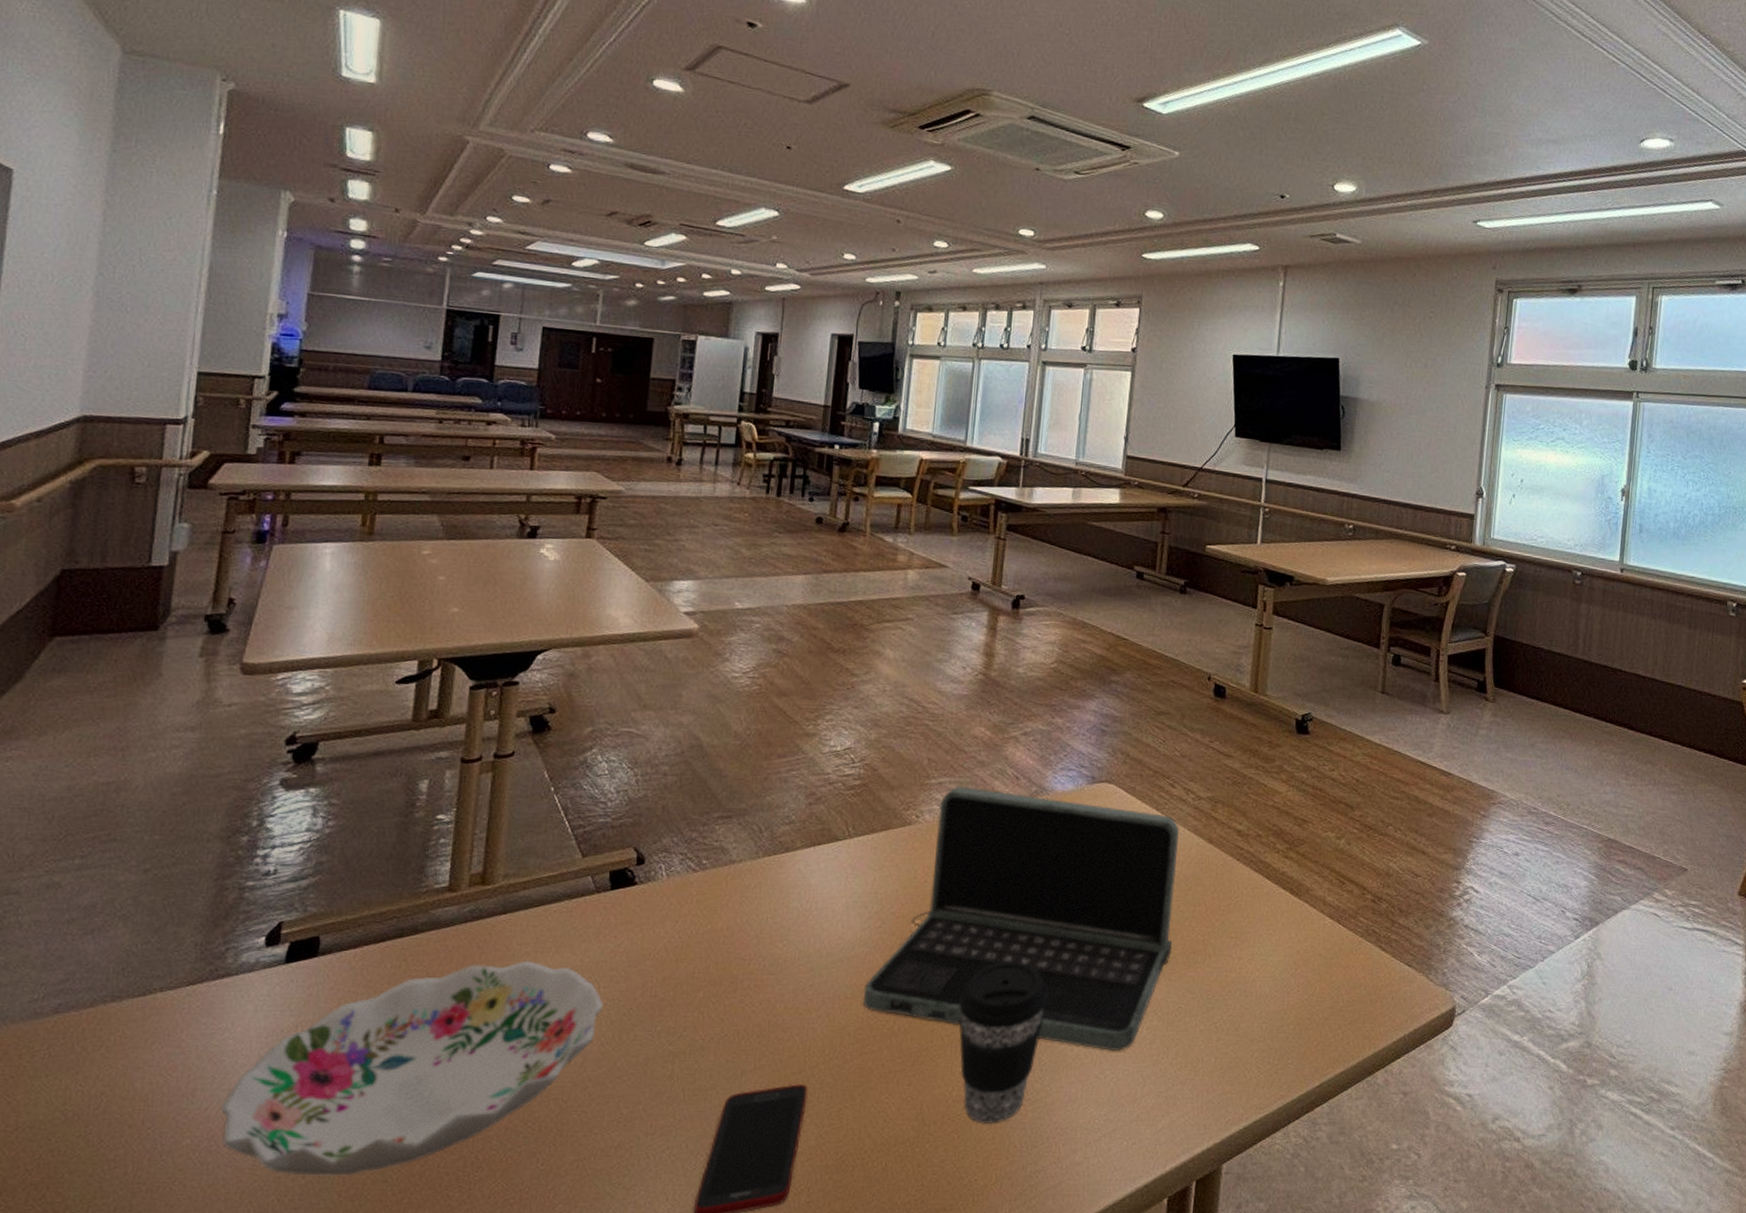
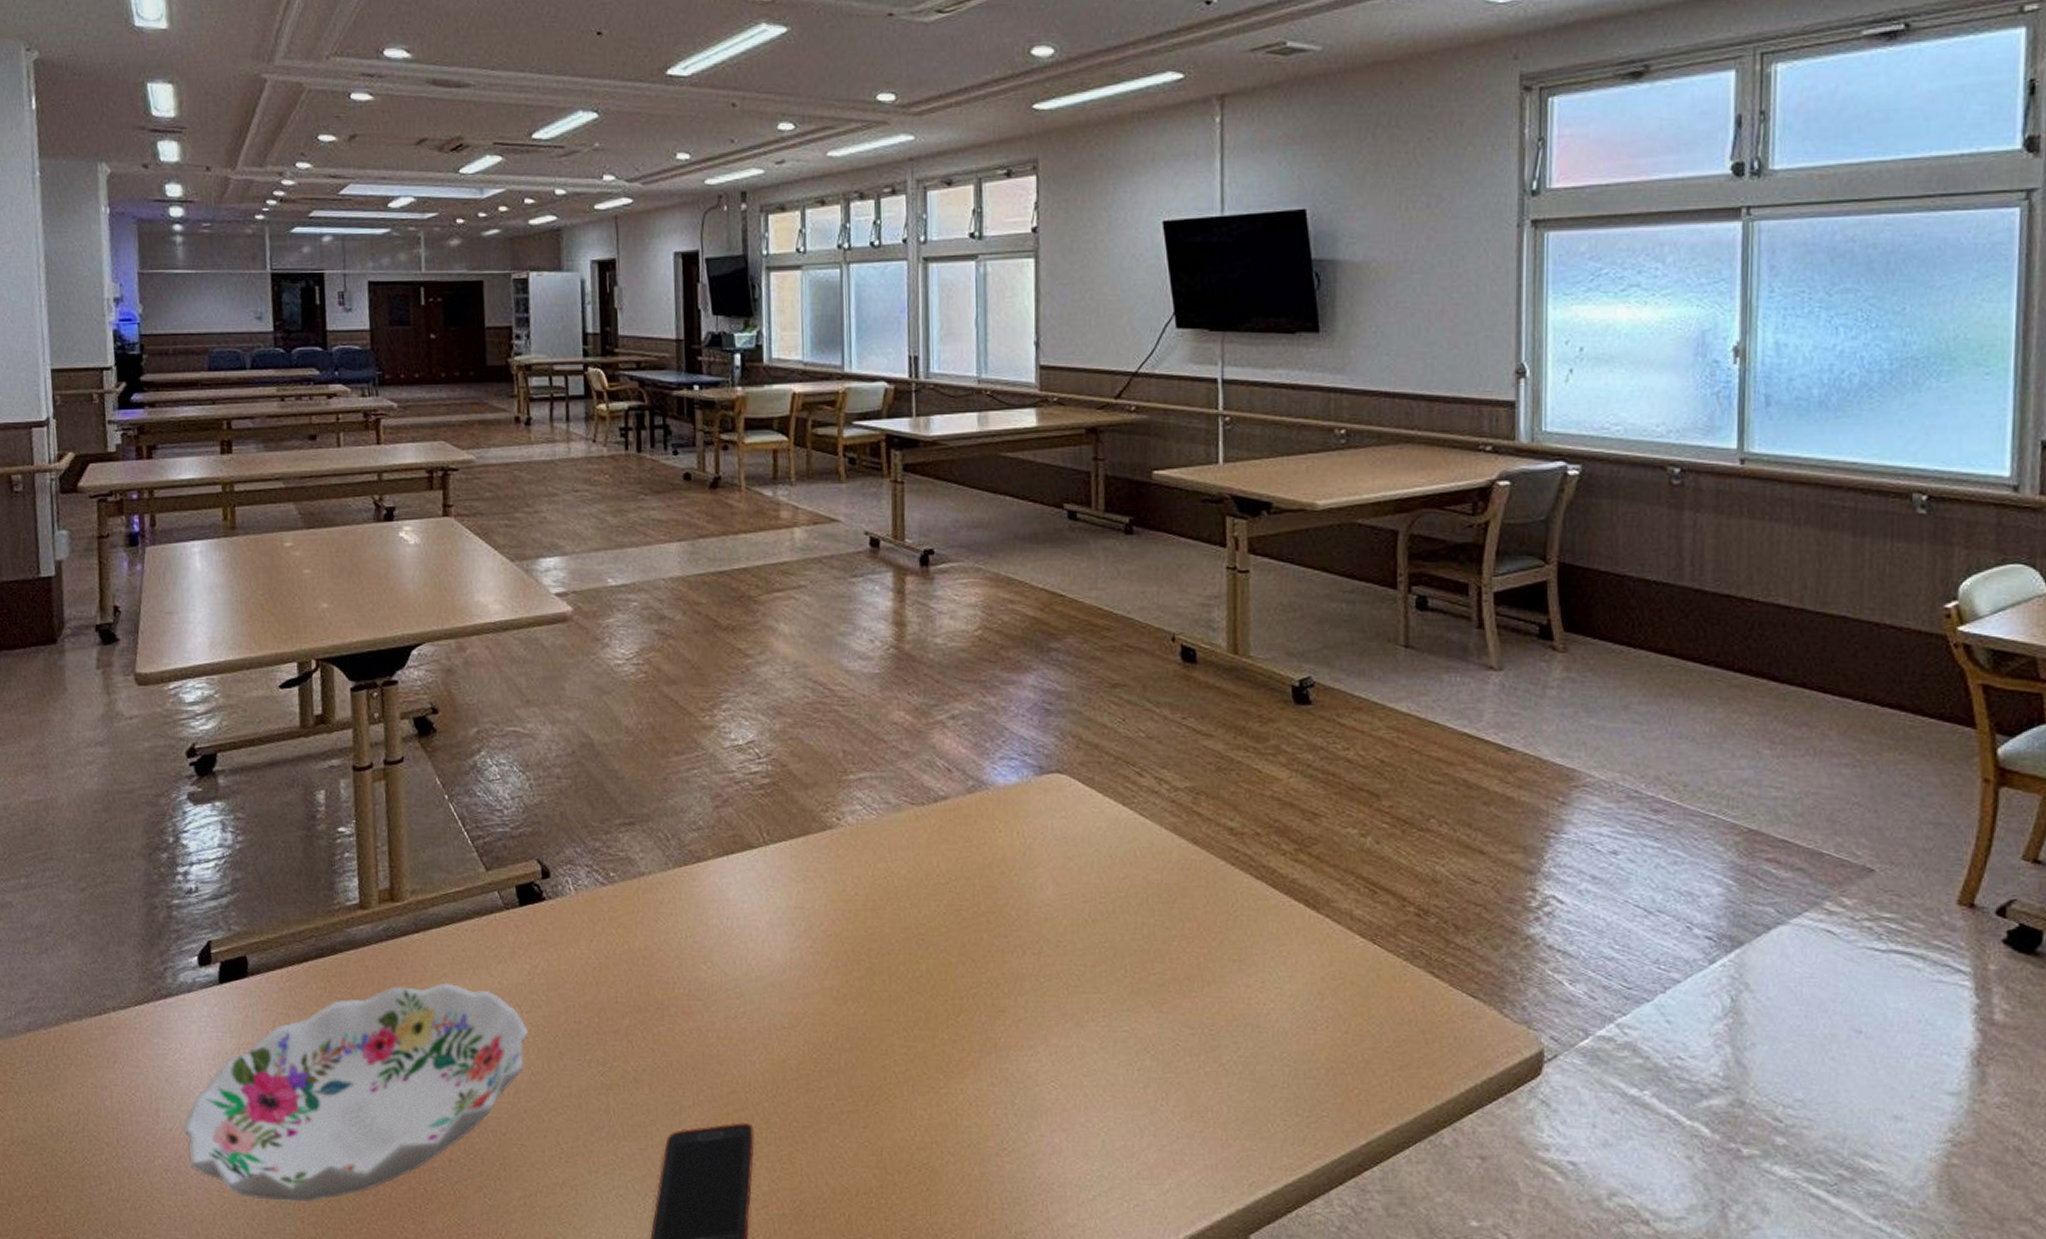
laptop: present [863,786,1180,1052] -> none [802,782,1160,1096]
coffee cup: present [959,961,1048,1125] -> none [911,987,1014,1177]

